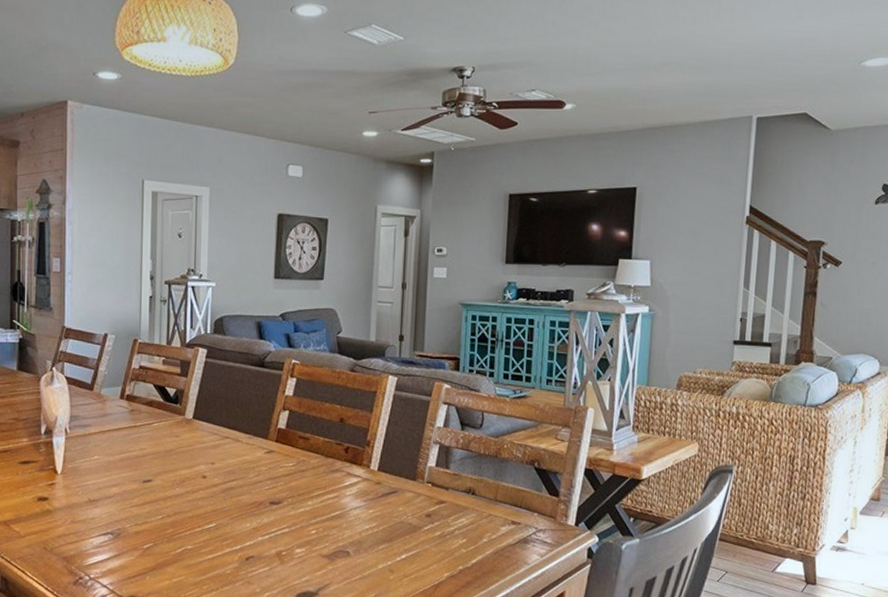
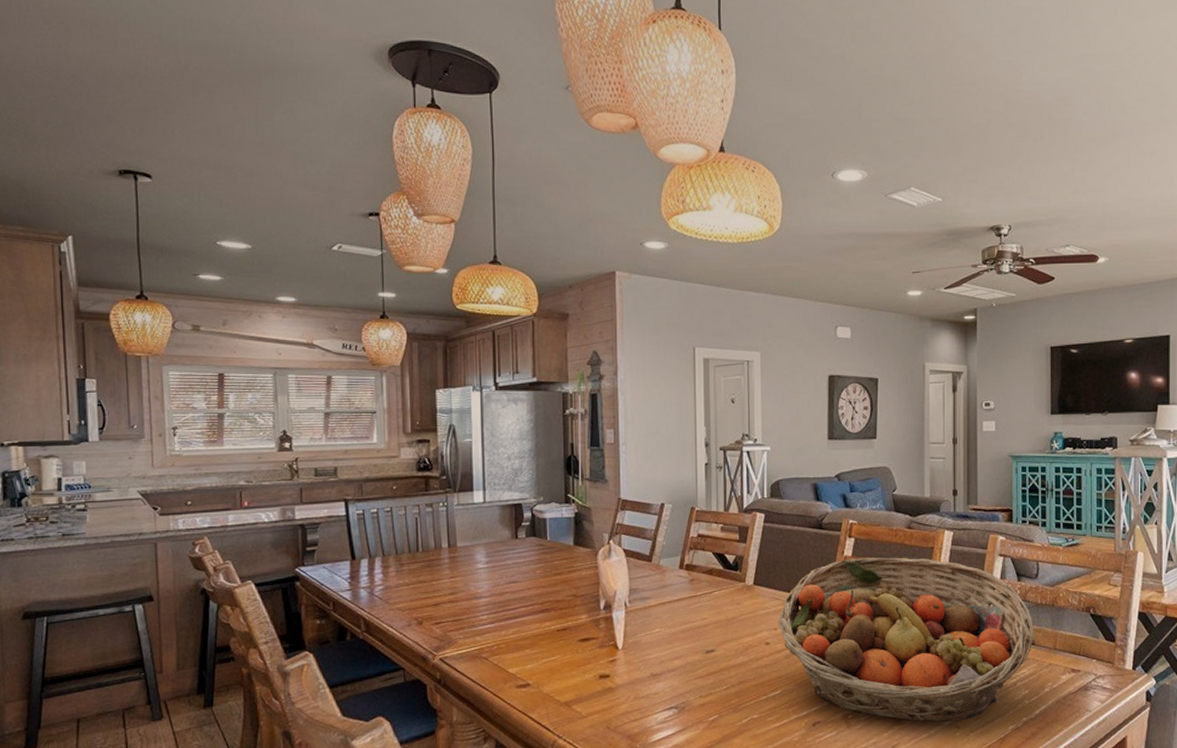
fruit basket: none [215,398,476,565] -> present [777,557,1035,722]

